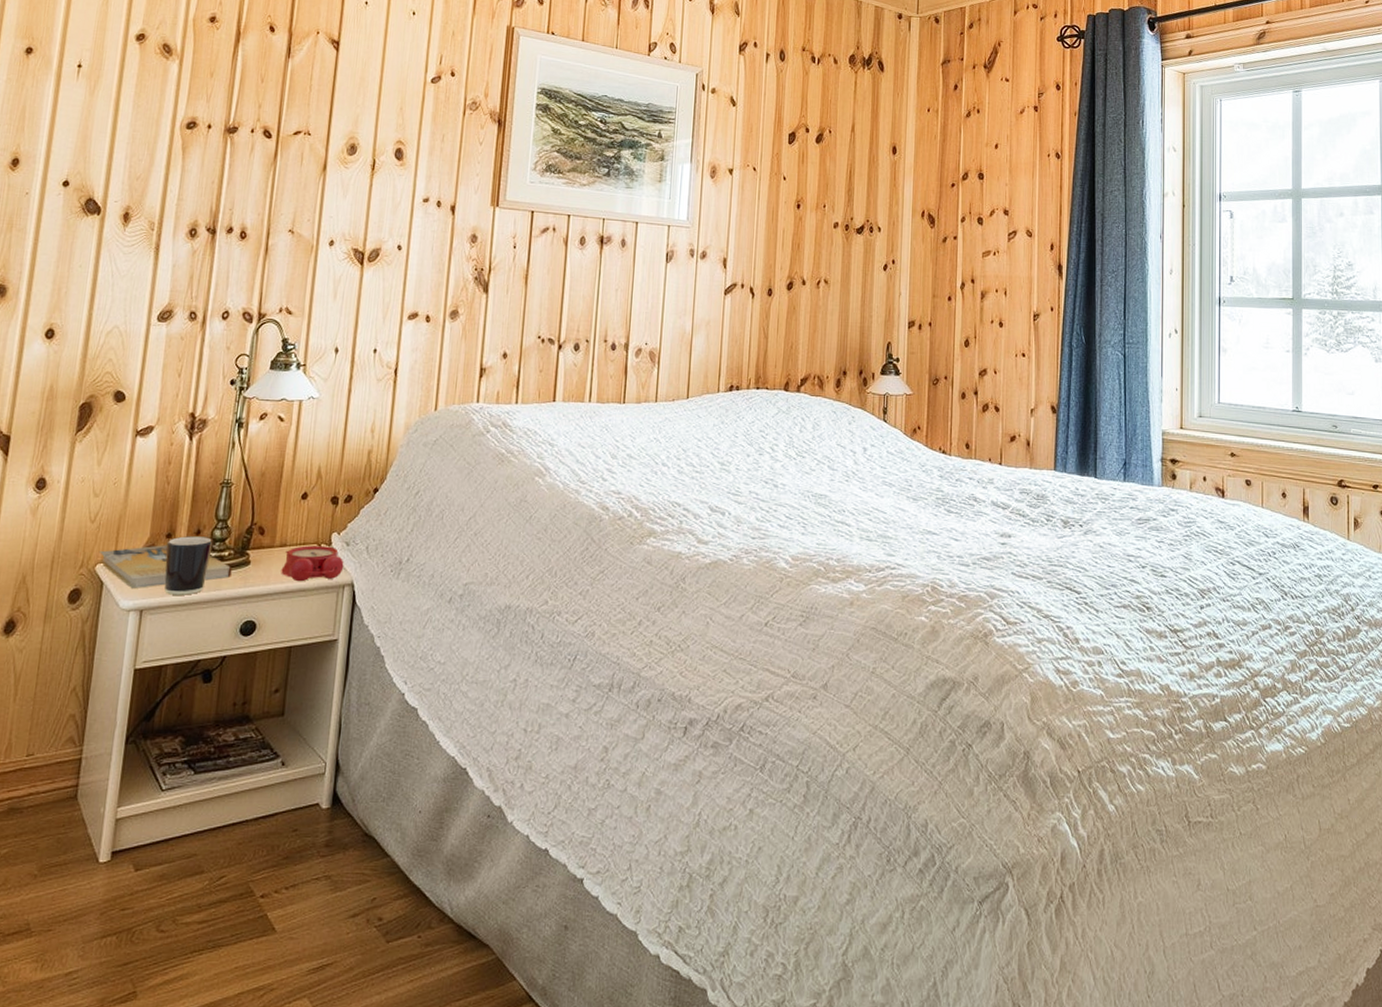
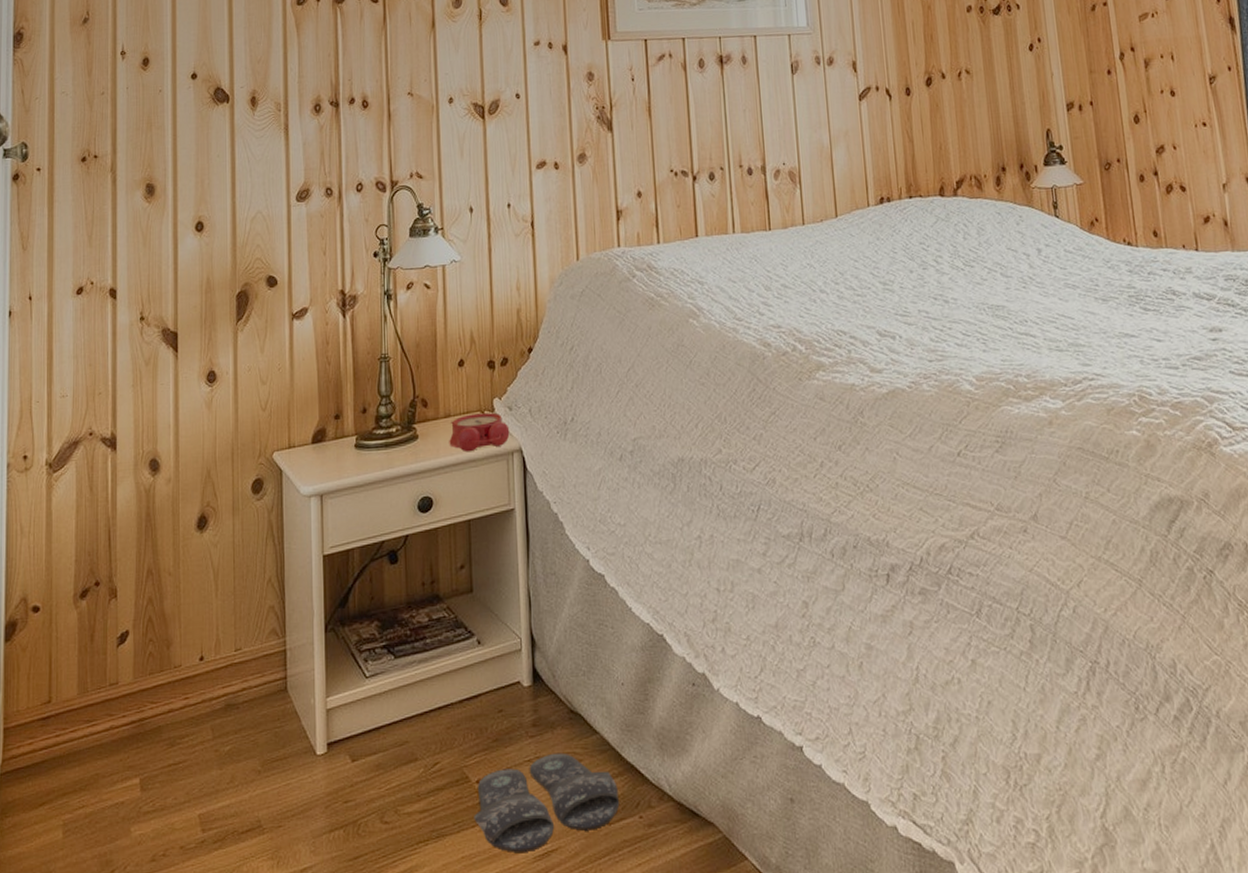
book: present [98,545,232,590] -> none [275,427,402,475]
mug: present [163,536,213,595] -> none [335,414,380,477]
slippers: none [253,873,401,966] -> present [474,752,620,854]

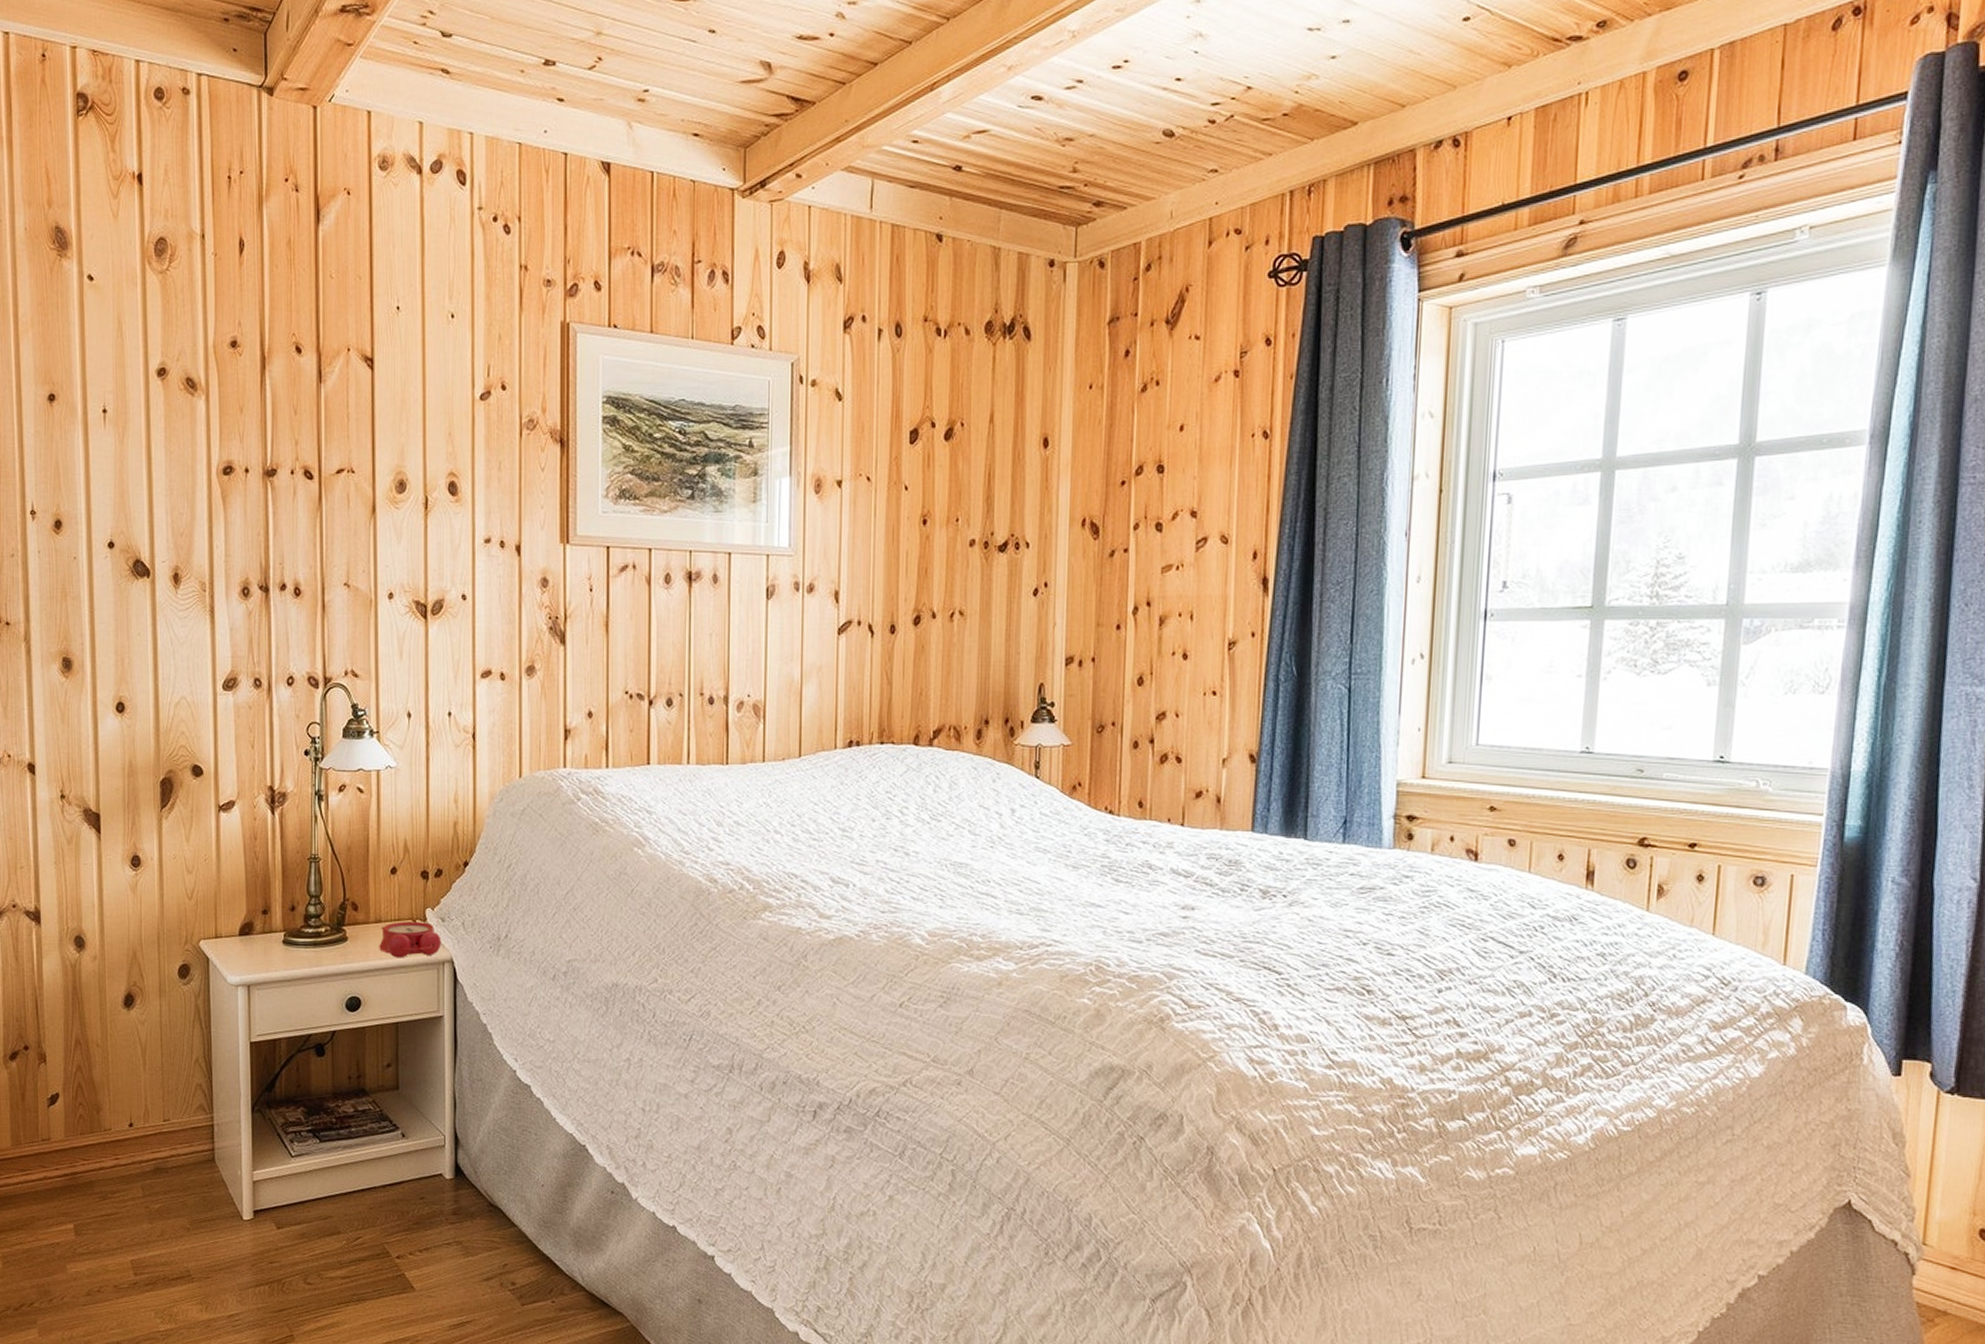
slippers: present [474,752,620,854] -> none [393,1239,534,1321]

